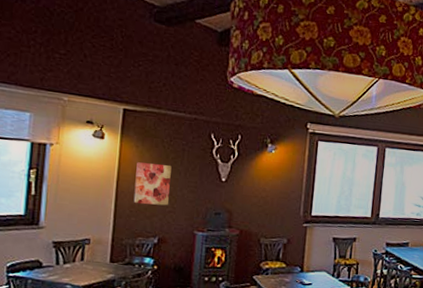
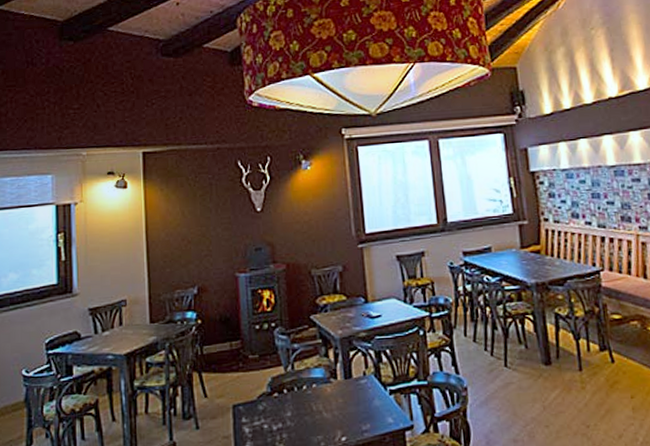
wall art: present [133,162,172,206] -> none [164,204,204,253]

